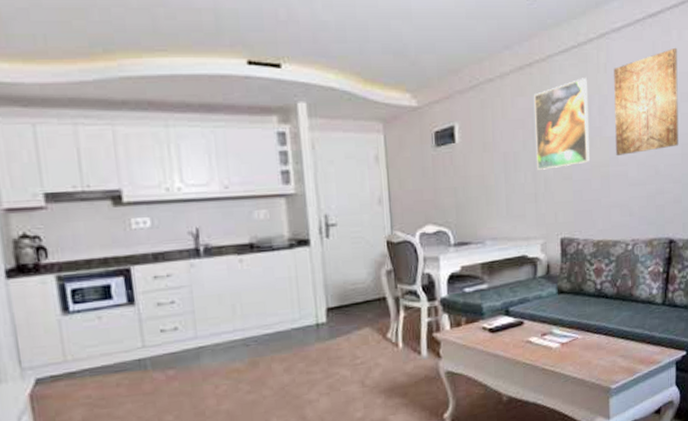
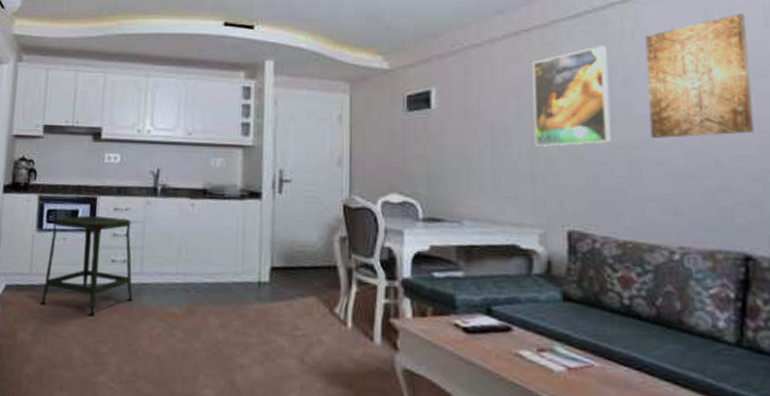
stool: none [81,285,192,391] -> present [40,215,133,316]

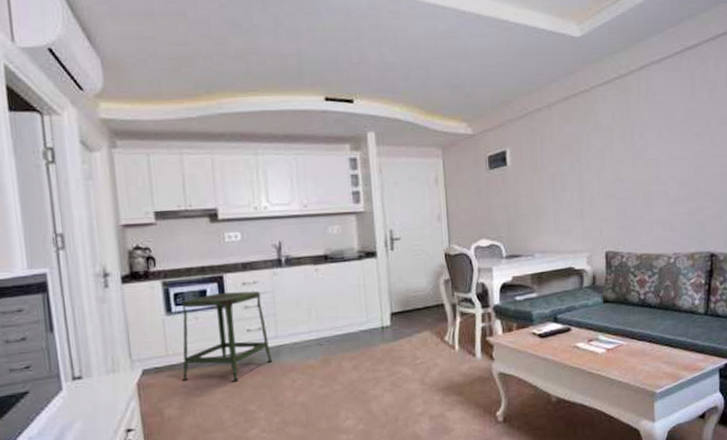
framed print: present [531,46,612,147] -> none [578,106,633,190]
wall art: present [645,13,754,138] -> none [654,76,718,176]

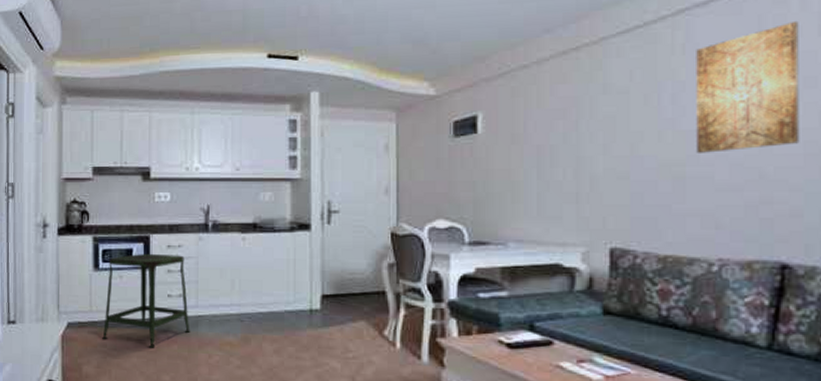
wall art: none [654,76,718,176] -> present [696,20,800,153]

